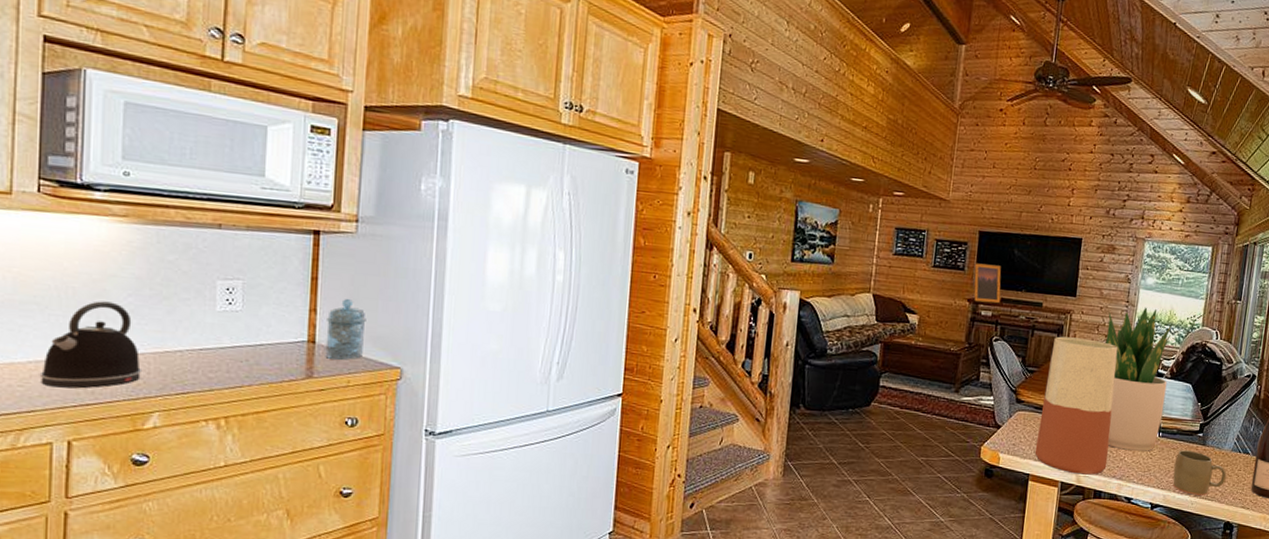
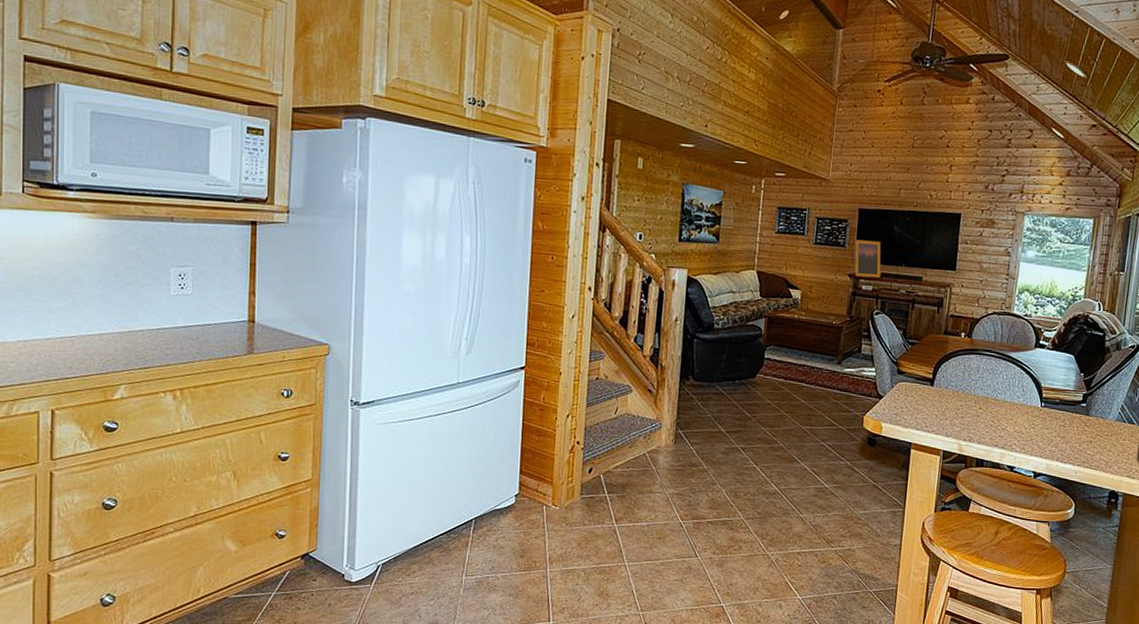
kettle: present [39,301,143,389] -> none [27,287,111,364]
canister: present [325,299,366,360] -> none [263,283,298,338]
vase: present [1035,336,1118,475] -> none [916,309,999,444]
planter: present [1106,307,1173,451] -> none [986,279,1054,421]
mug: present [1172,450,1227,496] -> none [1056,420,1111,465]

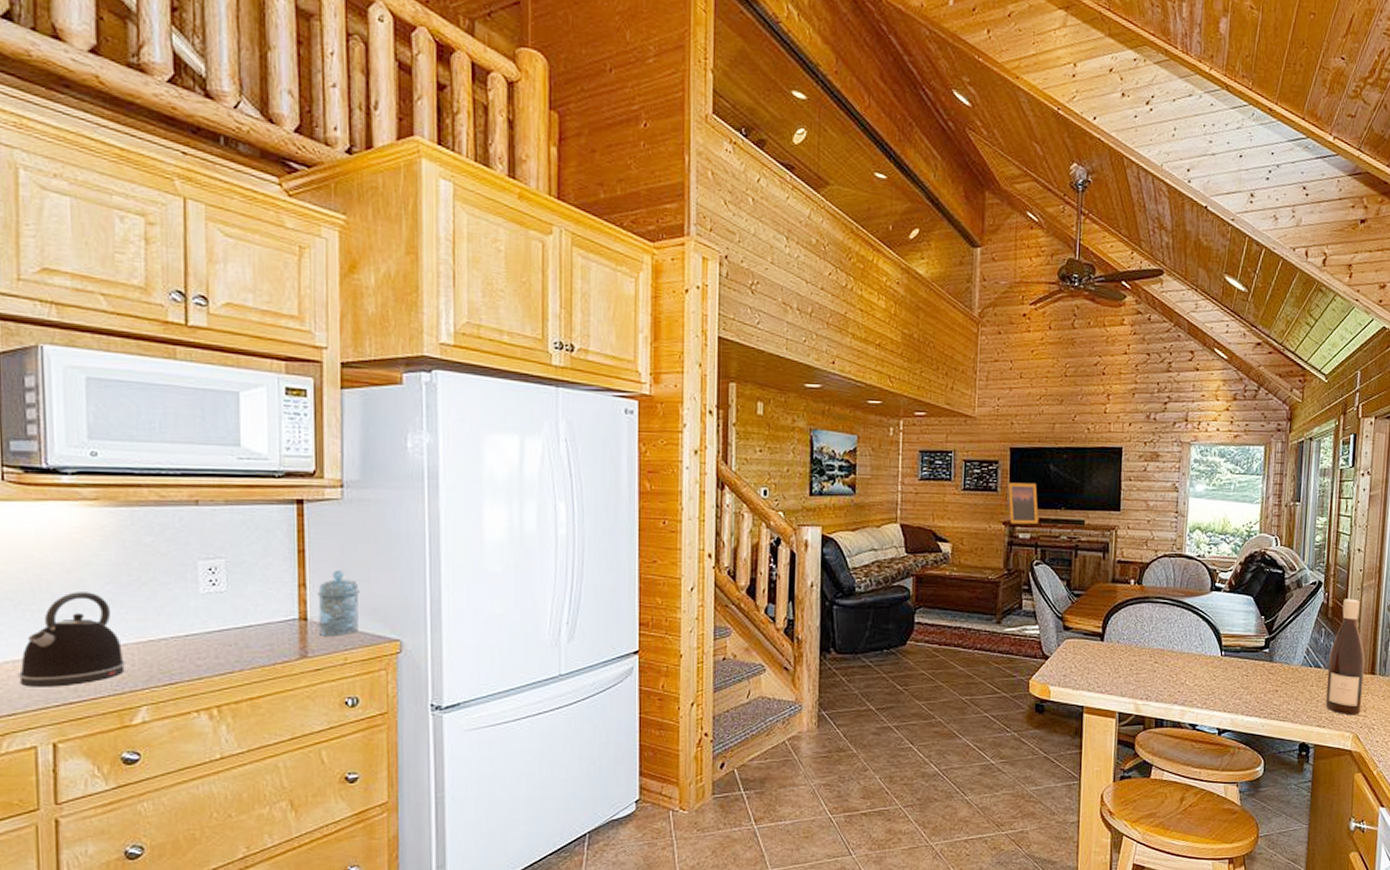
kettle: none [27,287,111,364] -> present [17,592,126,687]
canister: none [263,283,298,338] -> present [318,571,360,636]

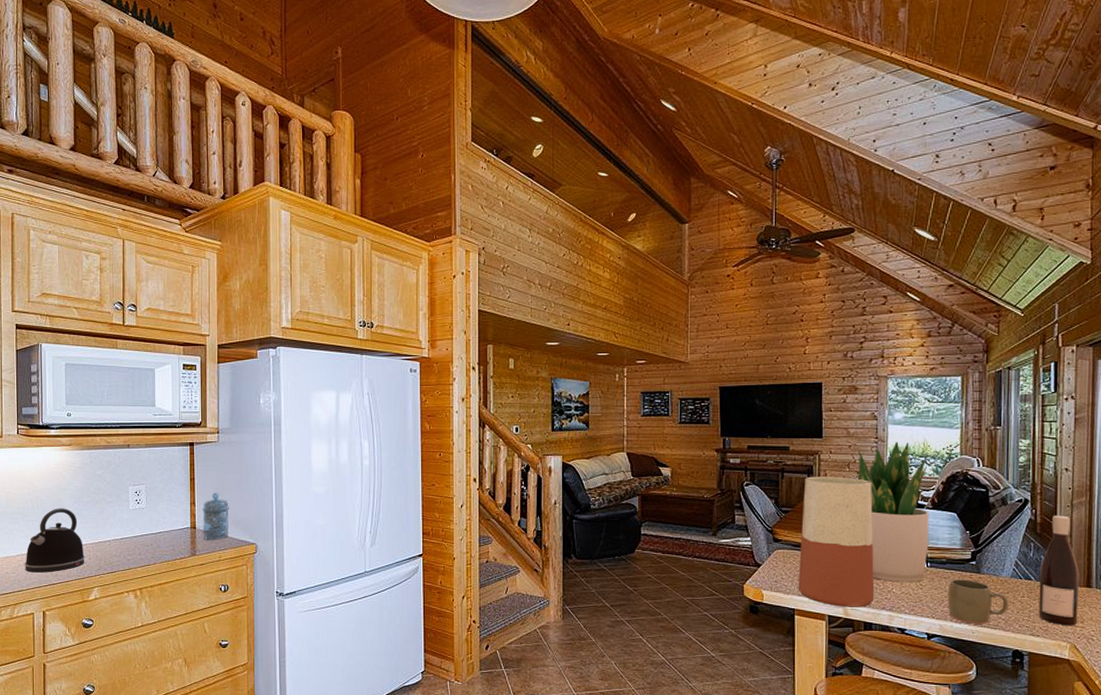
picture frame: present [1007,482,1039,525] -> none [718,416,748,451]
vase: none [1088,555,1170,703] -> present [798,476,875,608]
planter: none [1156,516,1228,673] -> present [858,441,929,582]
mug: none [1239,669,1298,716] -> present [947,579,1009,624]

